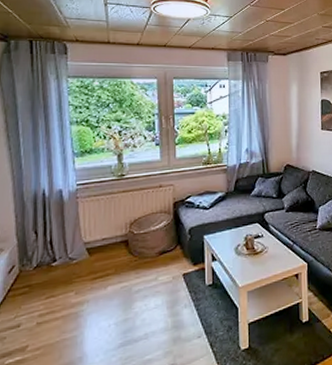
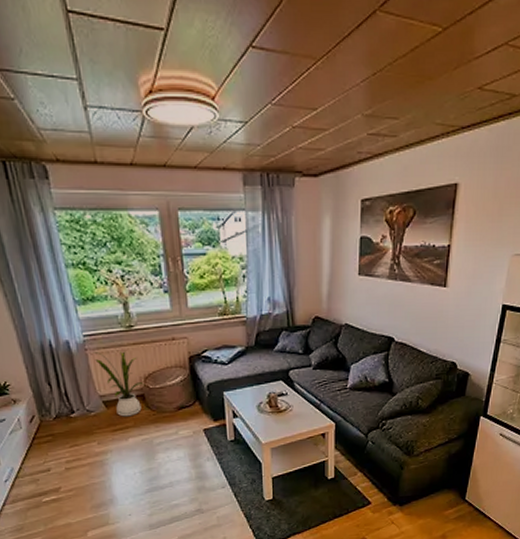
house plant: none [83,198,130,264] -> present [93,351,145,417]

